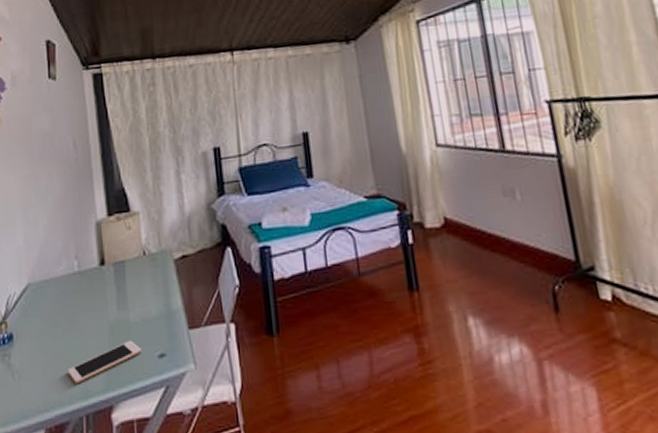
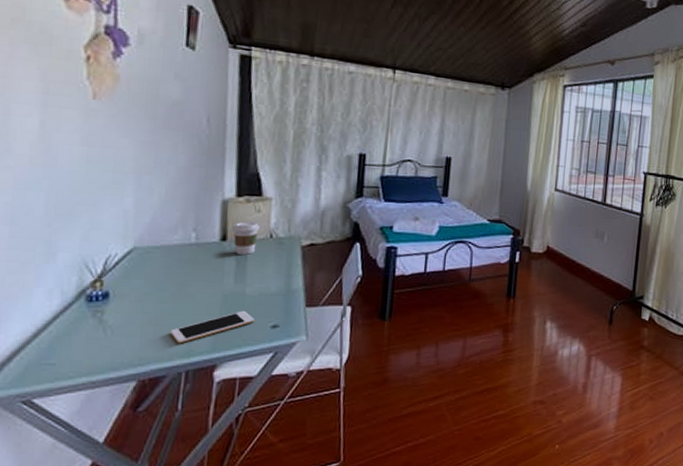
coffee cup: none [107,241,133,278] -> present [231,222,261,255]

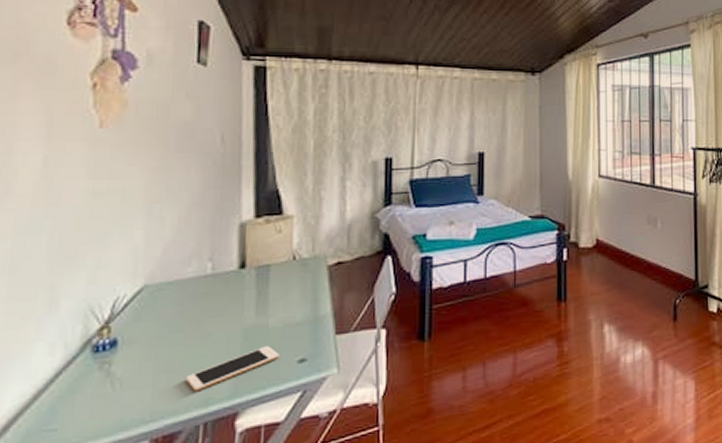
coffee cup: present [231,222,261,255] -> none [250,245,282,282]

